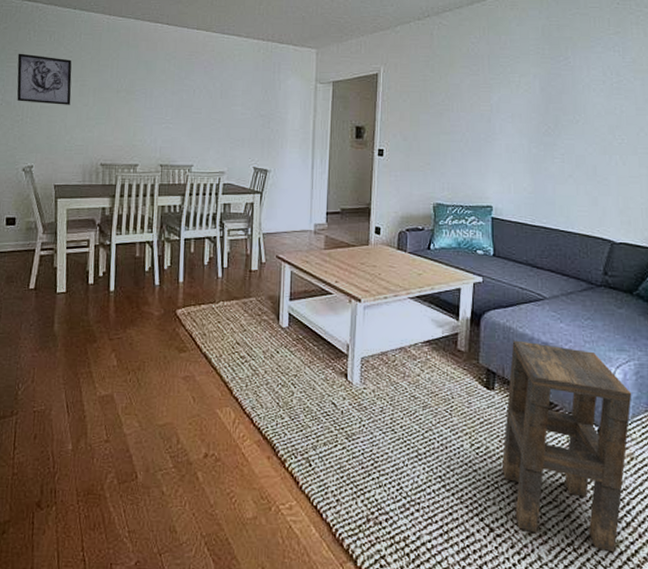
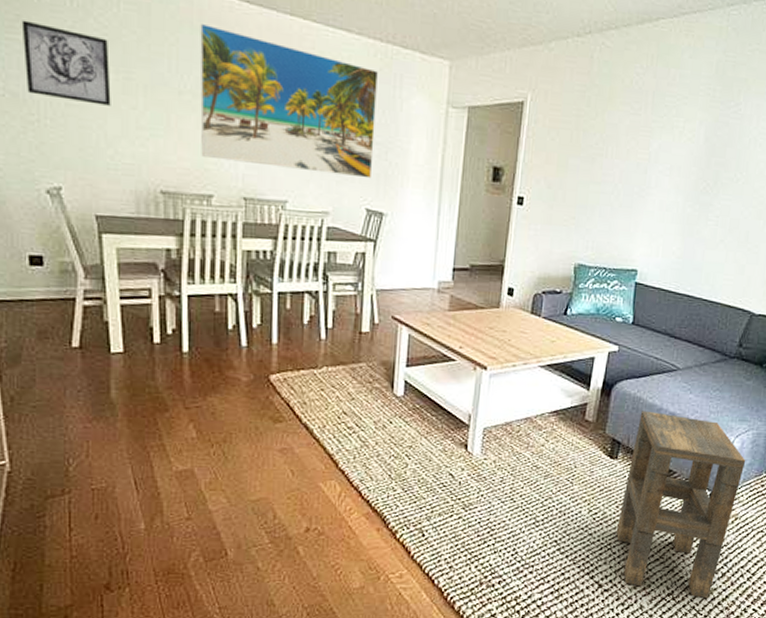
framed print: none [130,42,261,143] -> present [200,23,378,179]

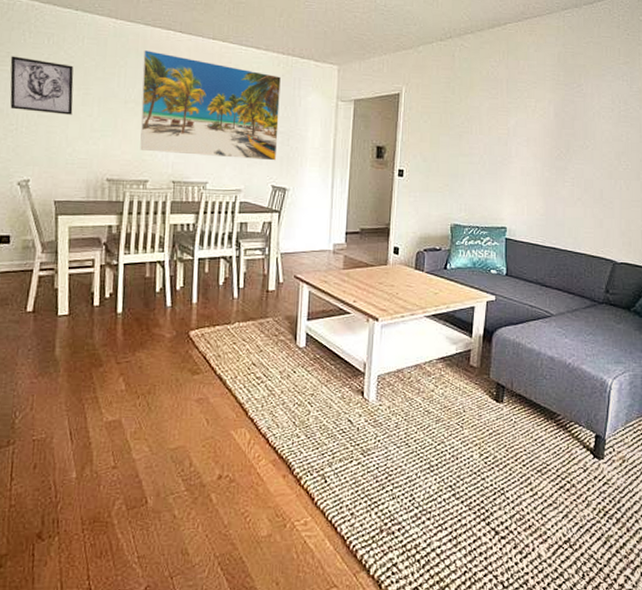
side table: present [616,410,746,599] -> none [507,355,626,547]

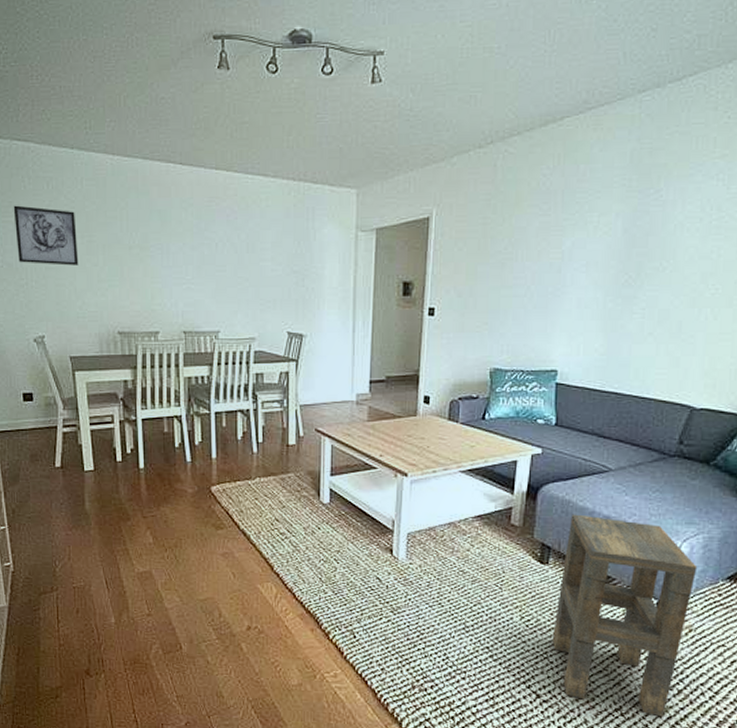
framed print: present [140,49,281,161] -> none [144,187,292,304]
side table: none [507,355,626,547] -> present [552,514,698,717]

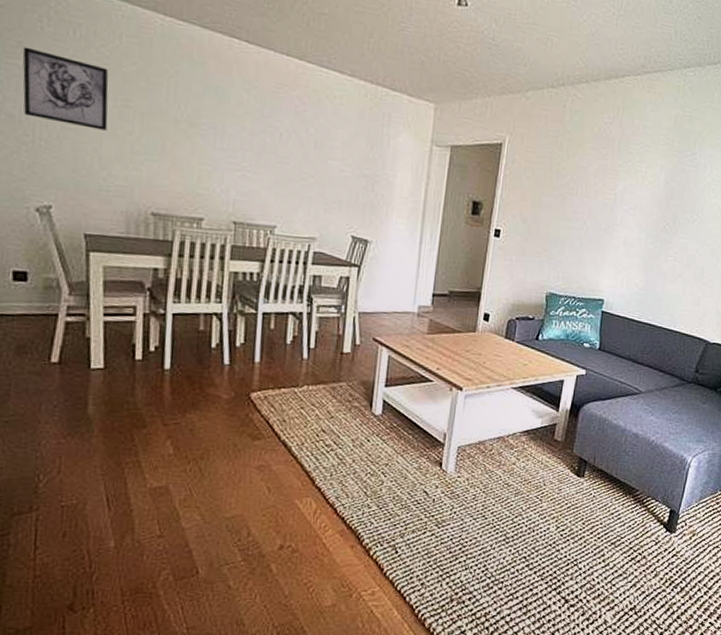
side table: present [552,514,698,717] -> none [582,431,703,613]

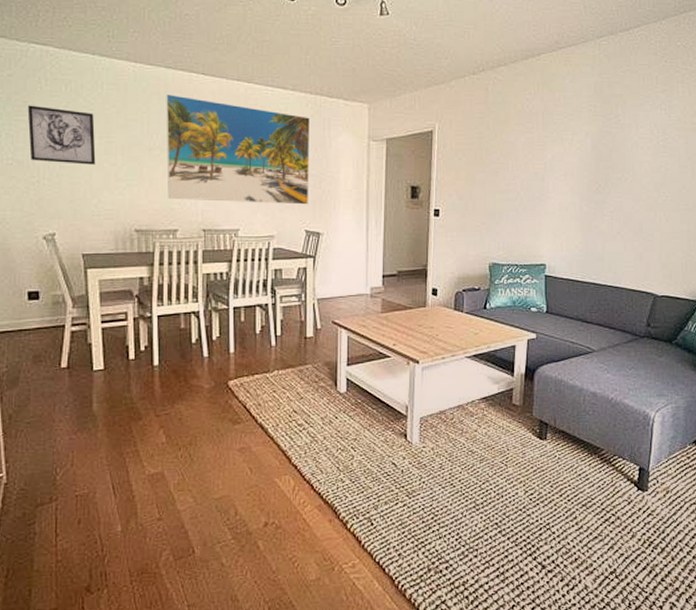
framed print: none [193,58,368,208] -> present [166,93,310,205]

